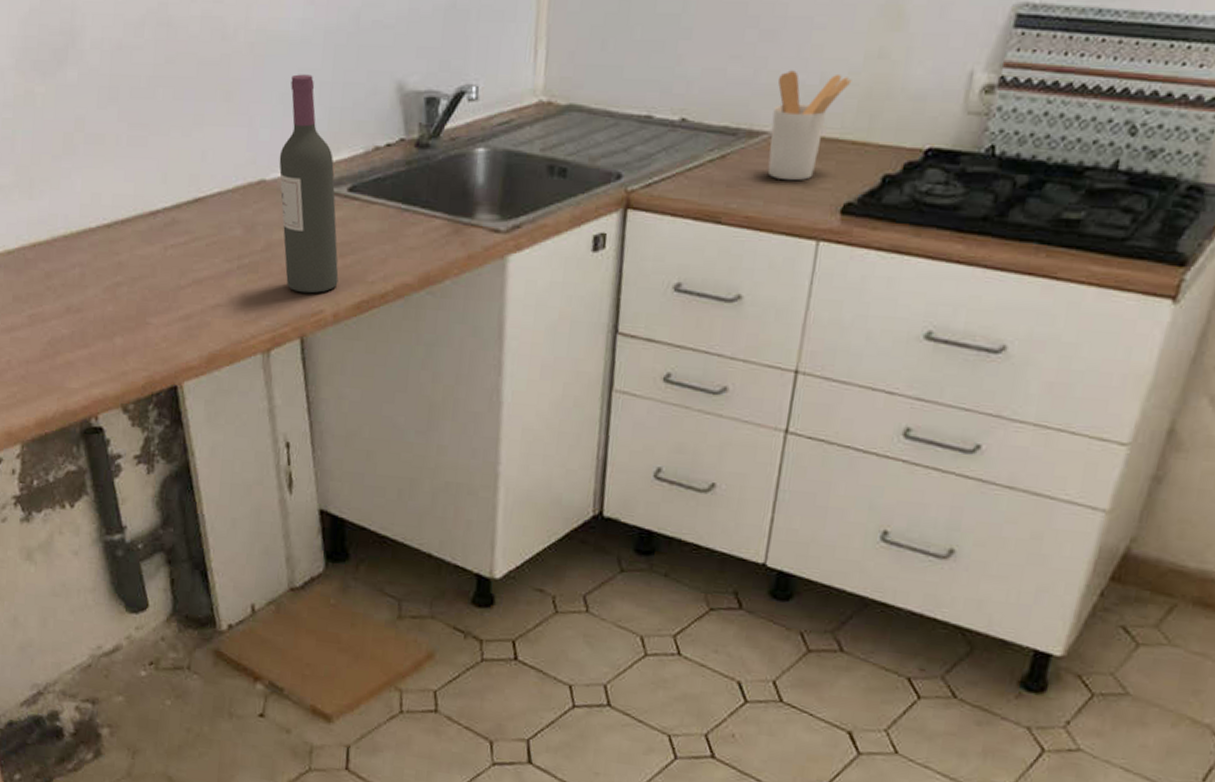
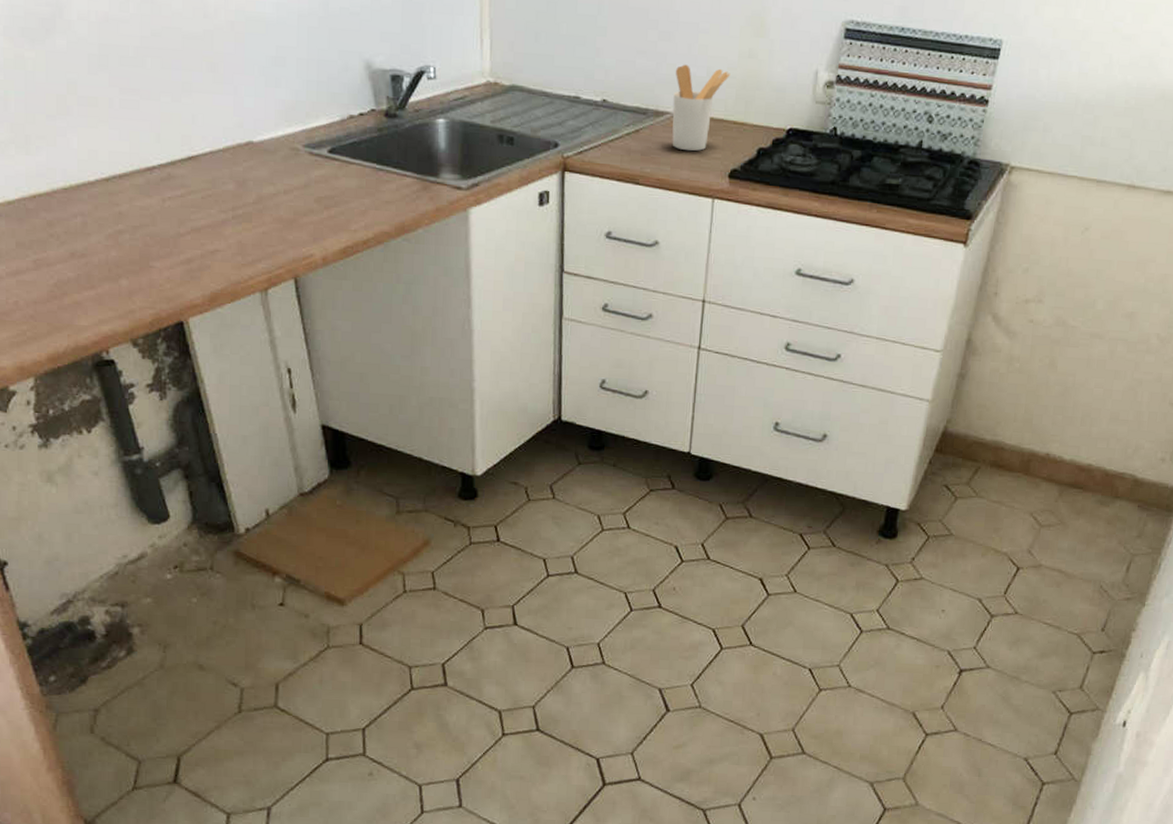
wine bottle: present [279,74,339,294] -> none [264,51,325,240]

